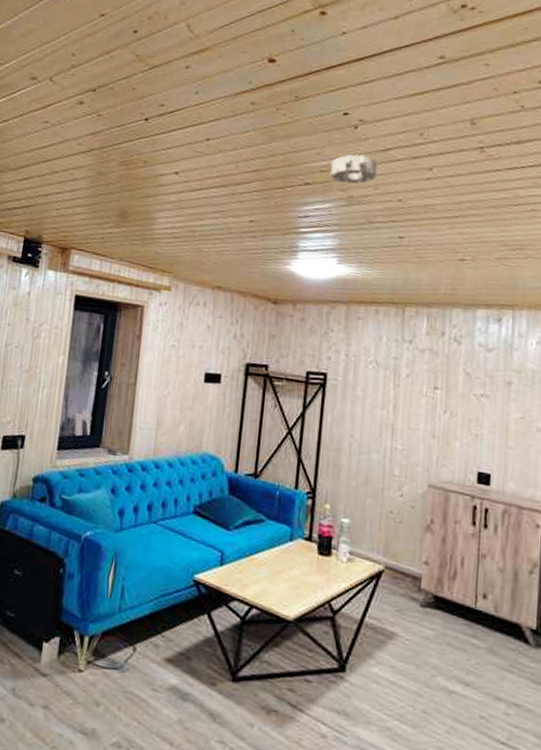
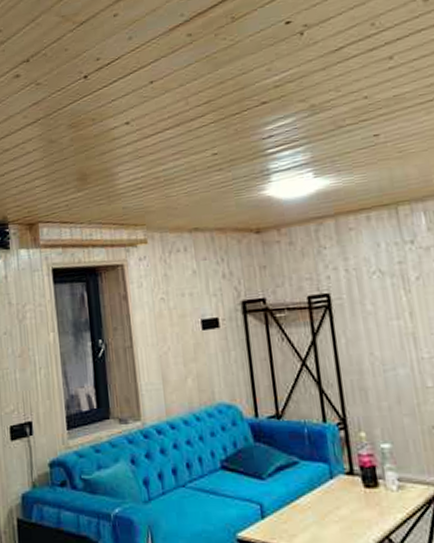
smoke detector: present [330,154,377,184] -> none [284,60,335,94]

